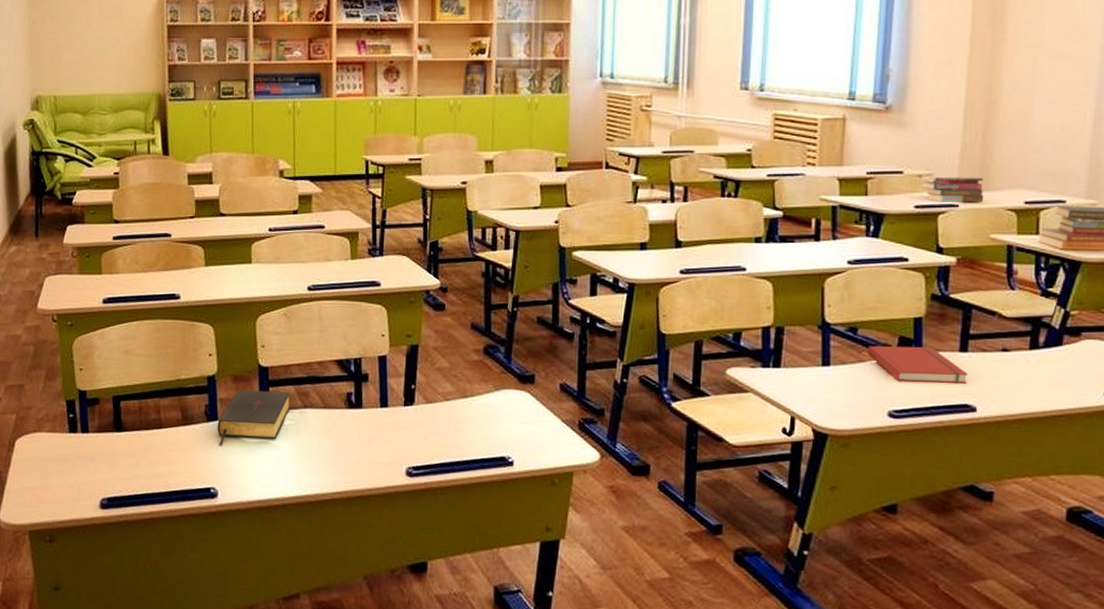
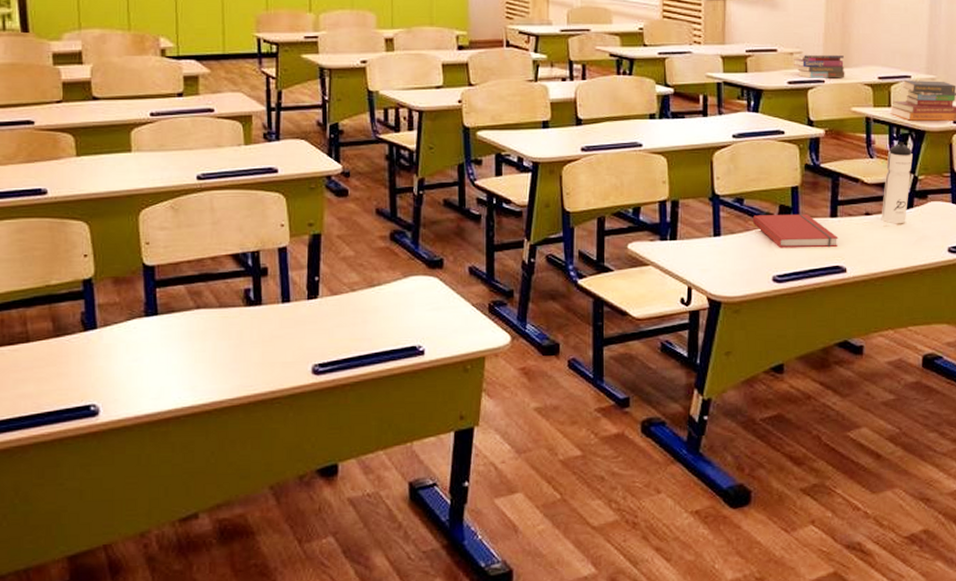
bible: present [217,390,291,446] -> none [96,292,182,357]
water bottle: none [1021,272,1064,363] -> present [881,141,913,224]

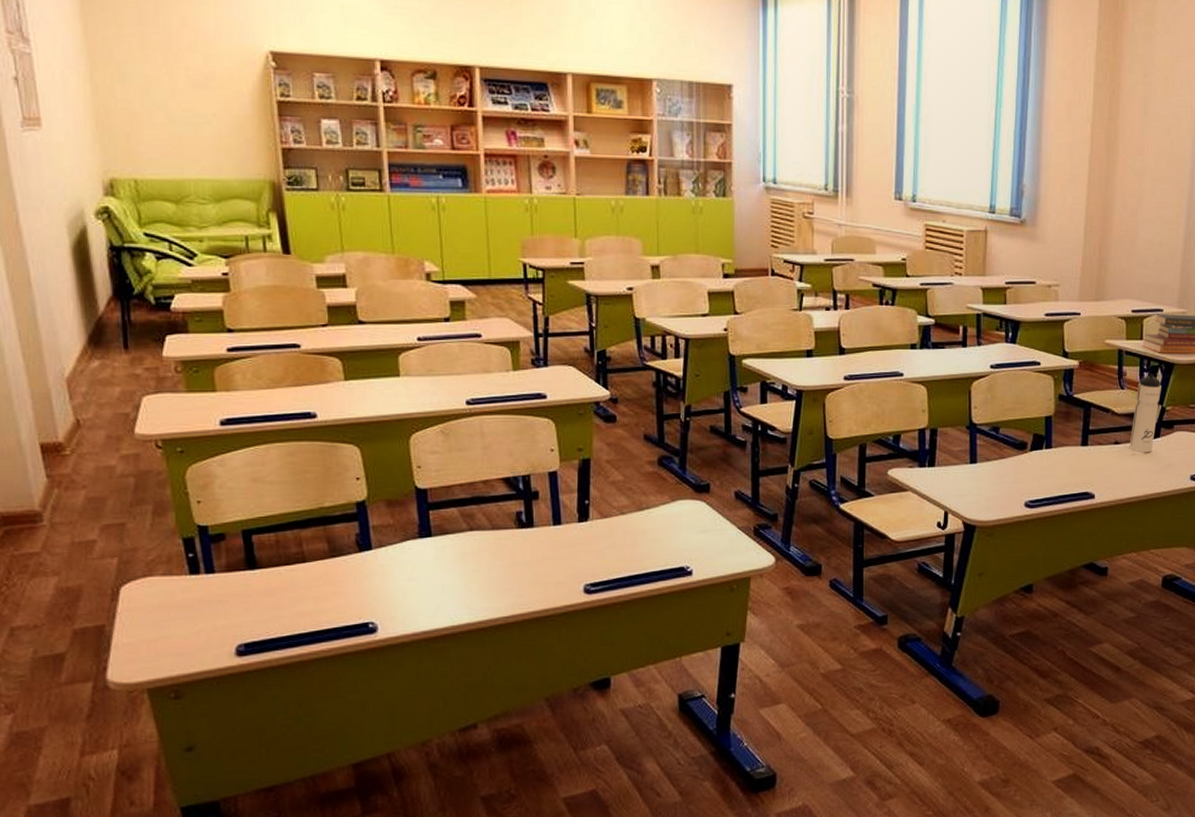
book: present [752,213,839,248] -> none [1007,442,1088,475]
books: present [794,54,845,79] -> none [1051,286,1100,311]

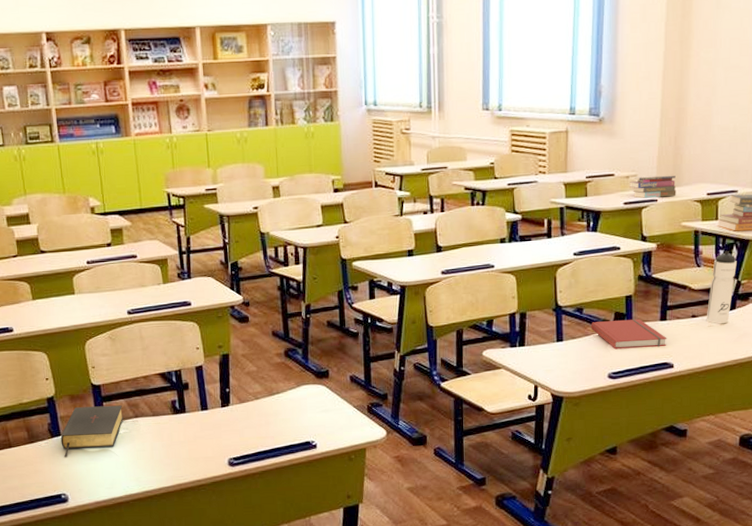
bible: none [371,515,455,577] -> present [60,405,124,458]
book: none [1007,442,1088,475] -> present [591,318,667,350]
books: none [1051,286,1100,311] -> present [629,175,677,199]

